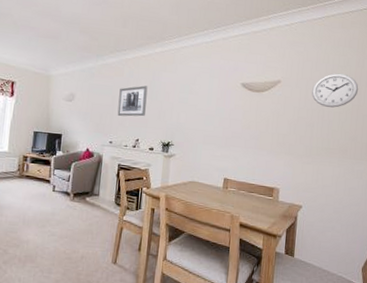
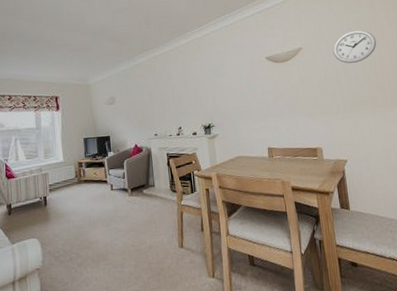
wall art: present [117,85,148,117] -> none [155,77,183,109]

